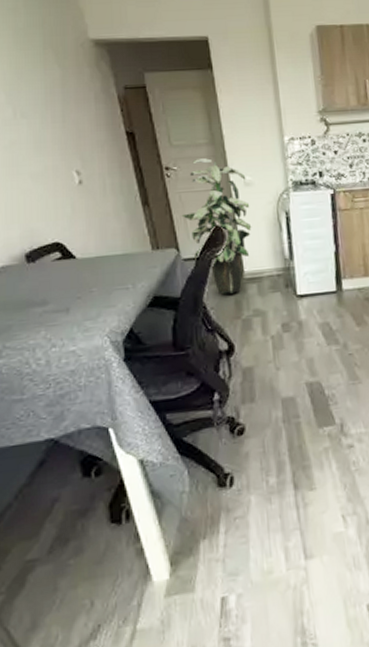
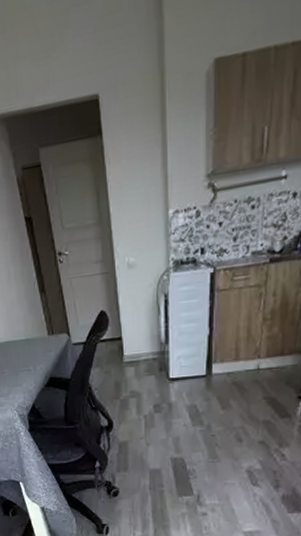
indoor plant: present [181,158,252,295] -> none [72,240,133,377]

